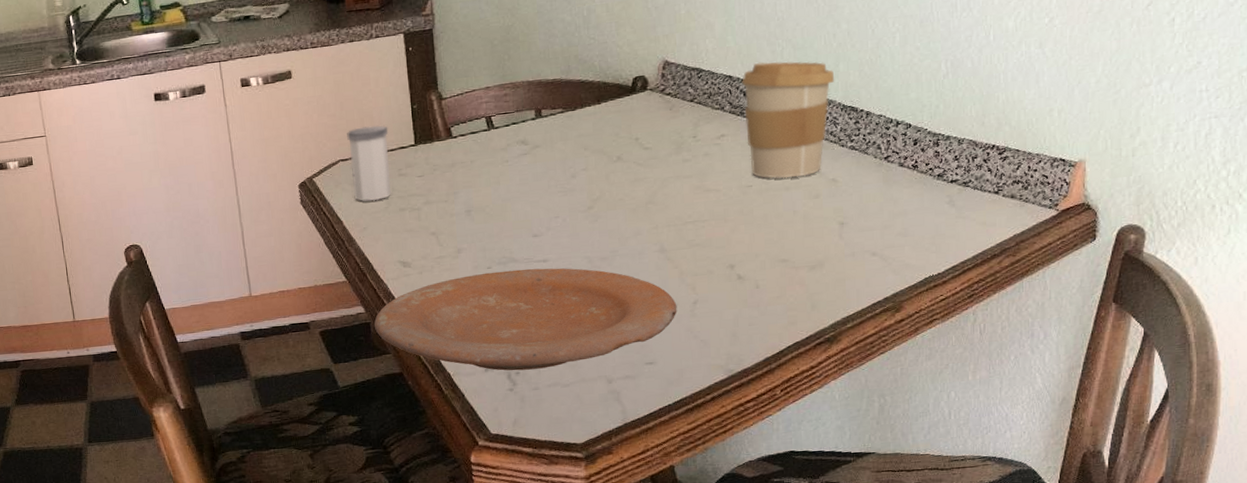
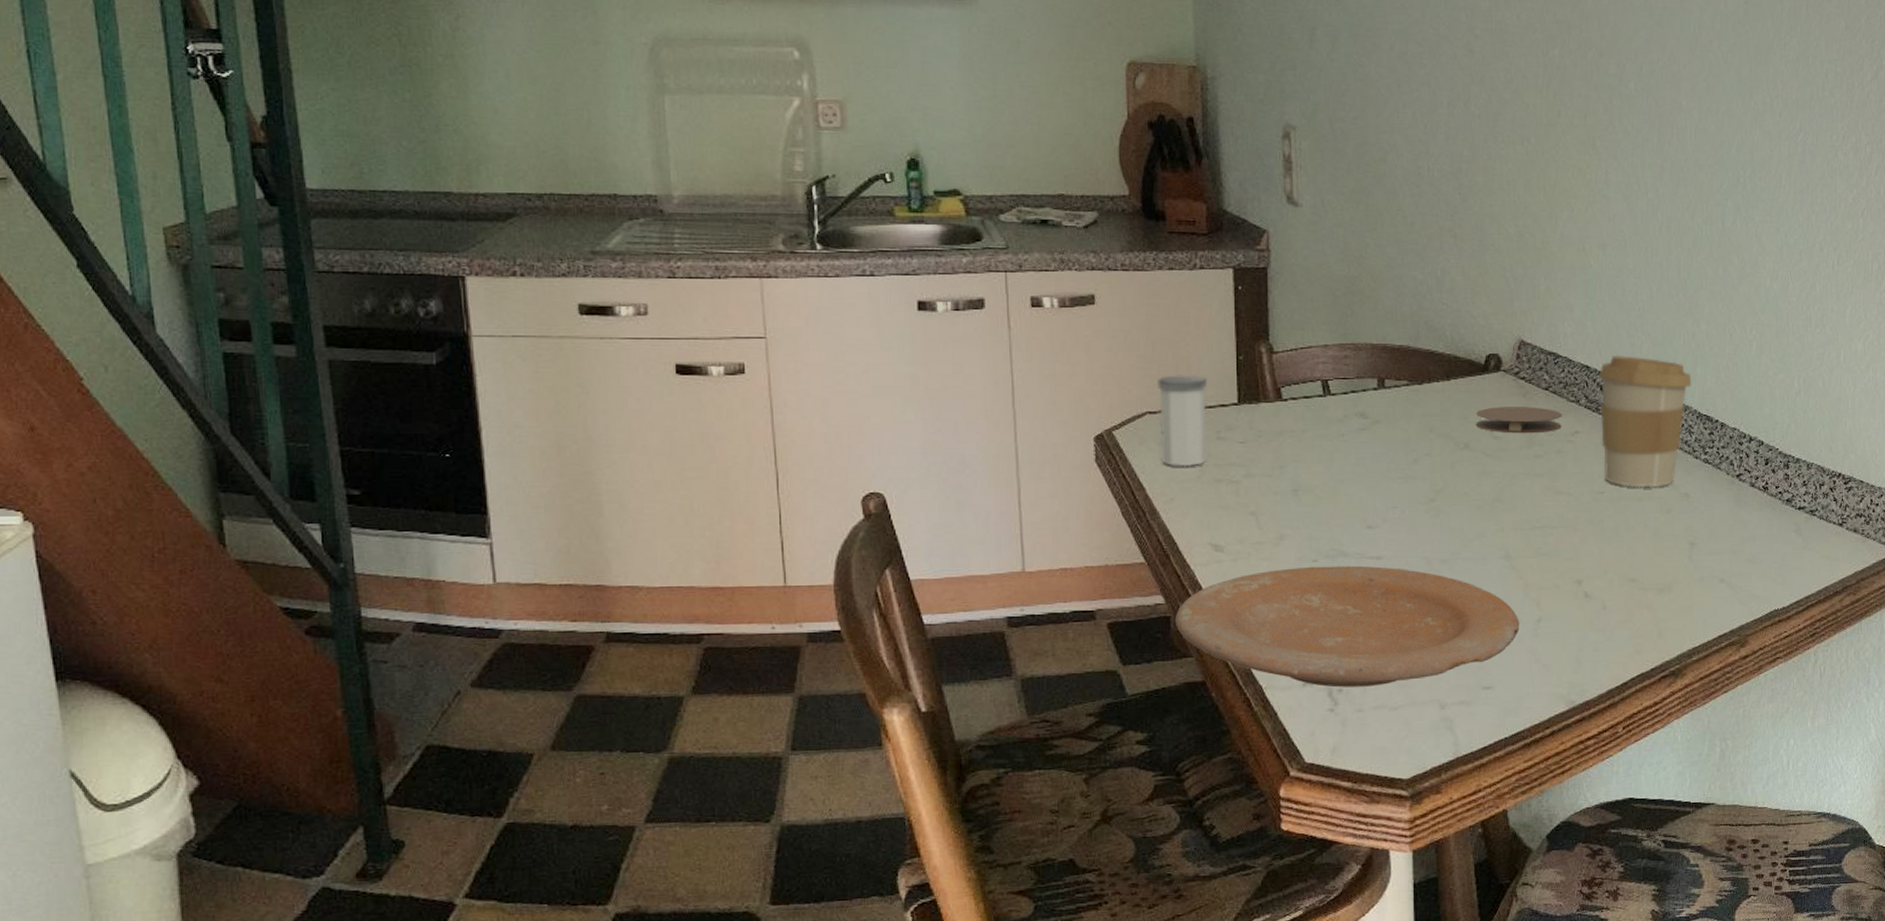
coaster: none [627,117,708,144] -> present [1476,407,1562,434]

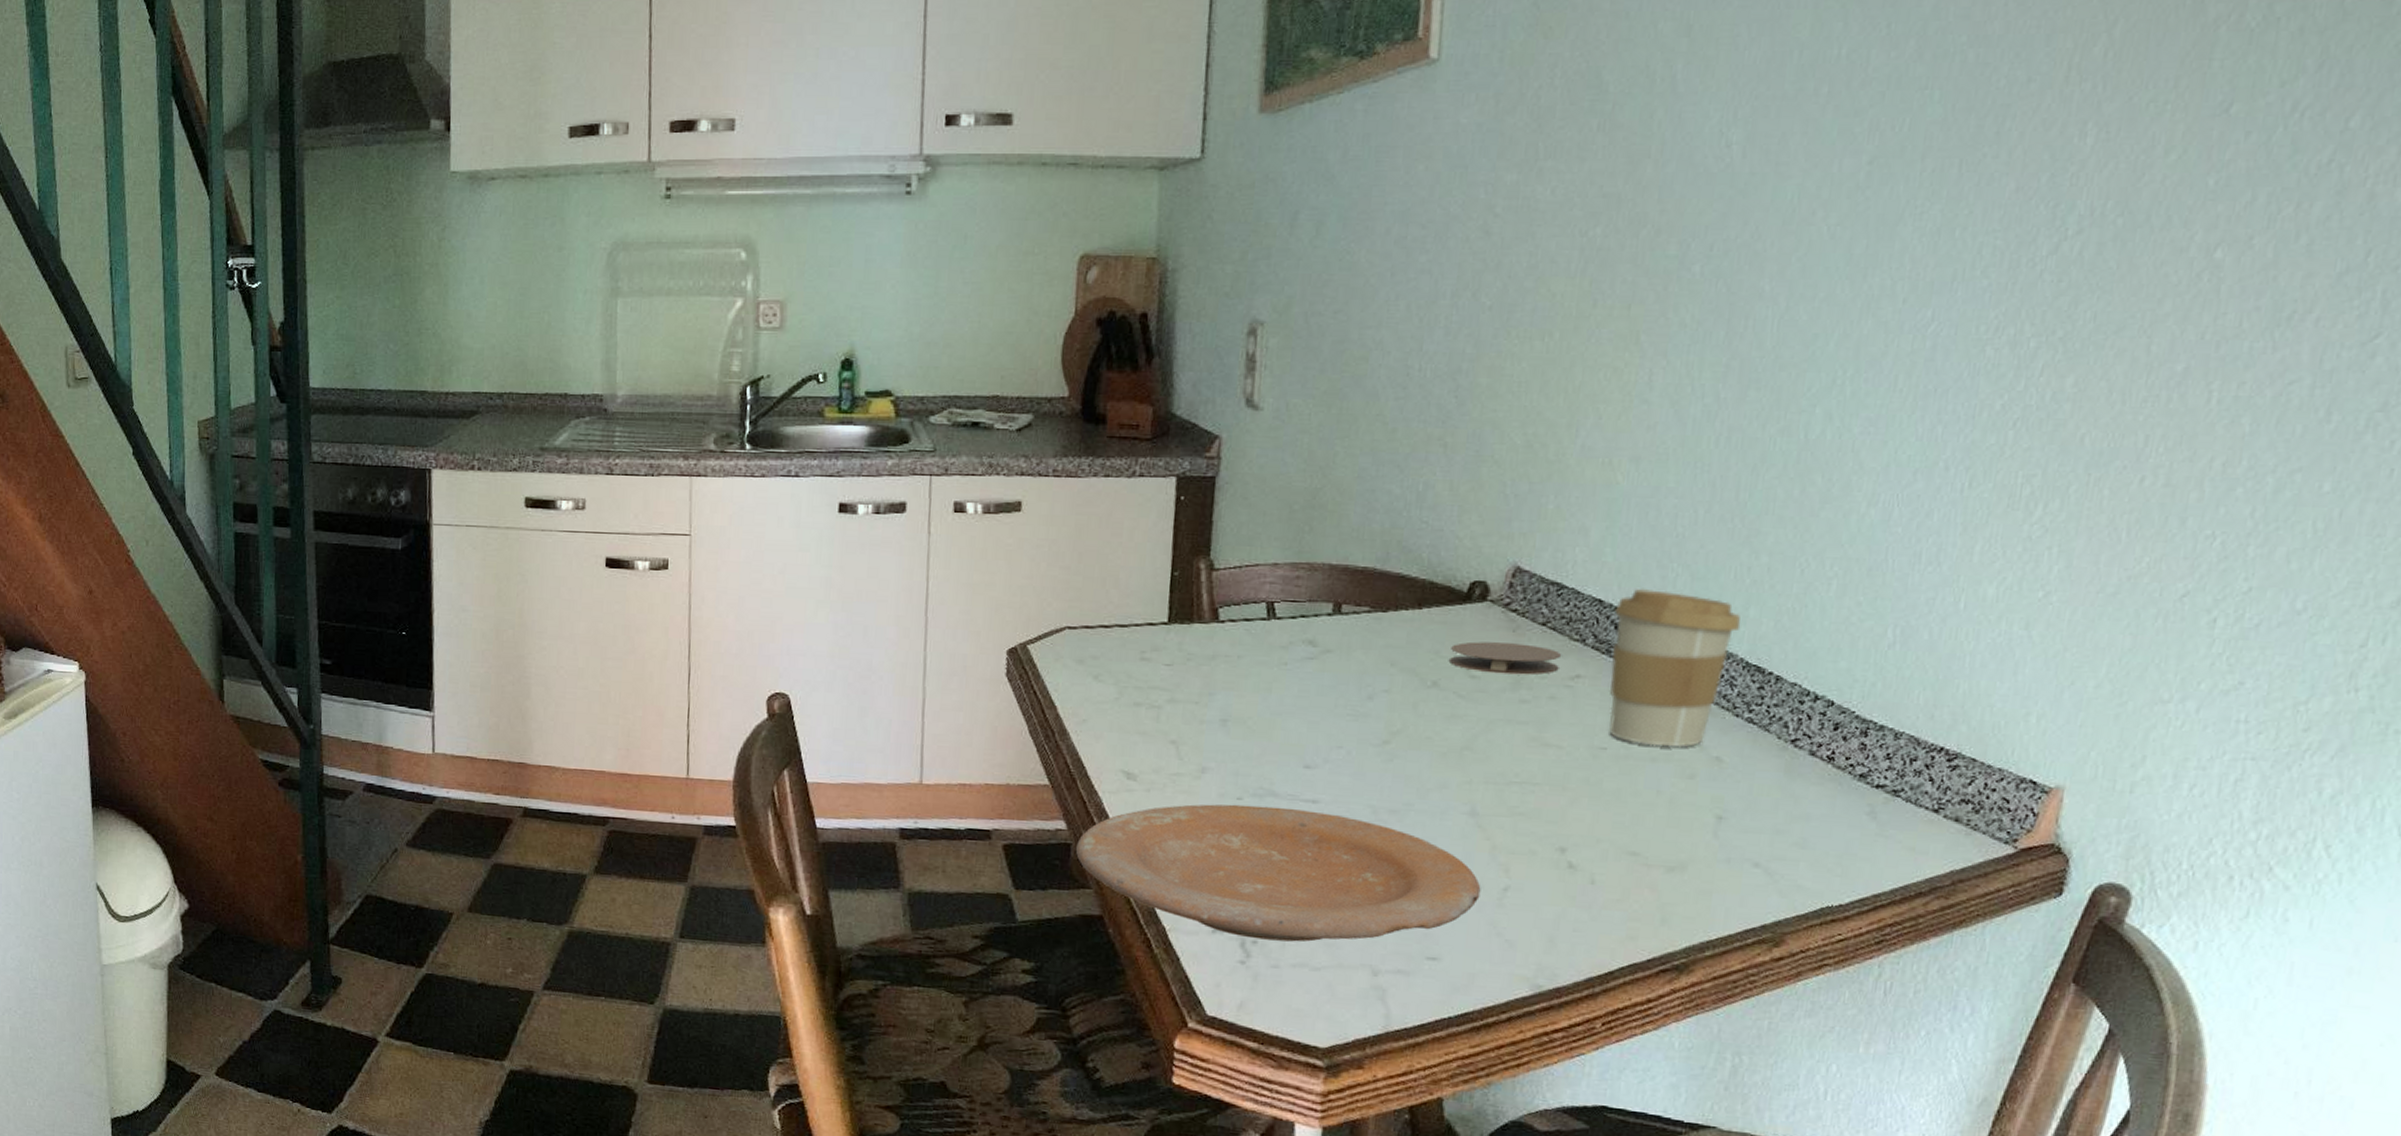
salt shaker: present [1158,375,1208,467] -> none [1077,588,1136,688]

